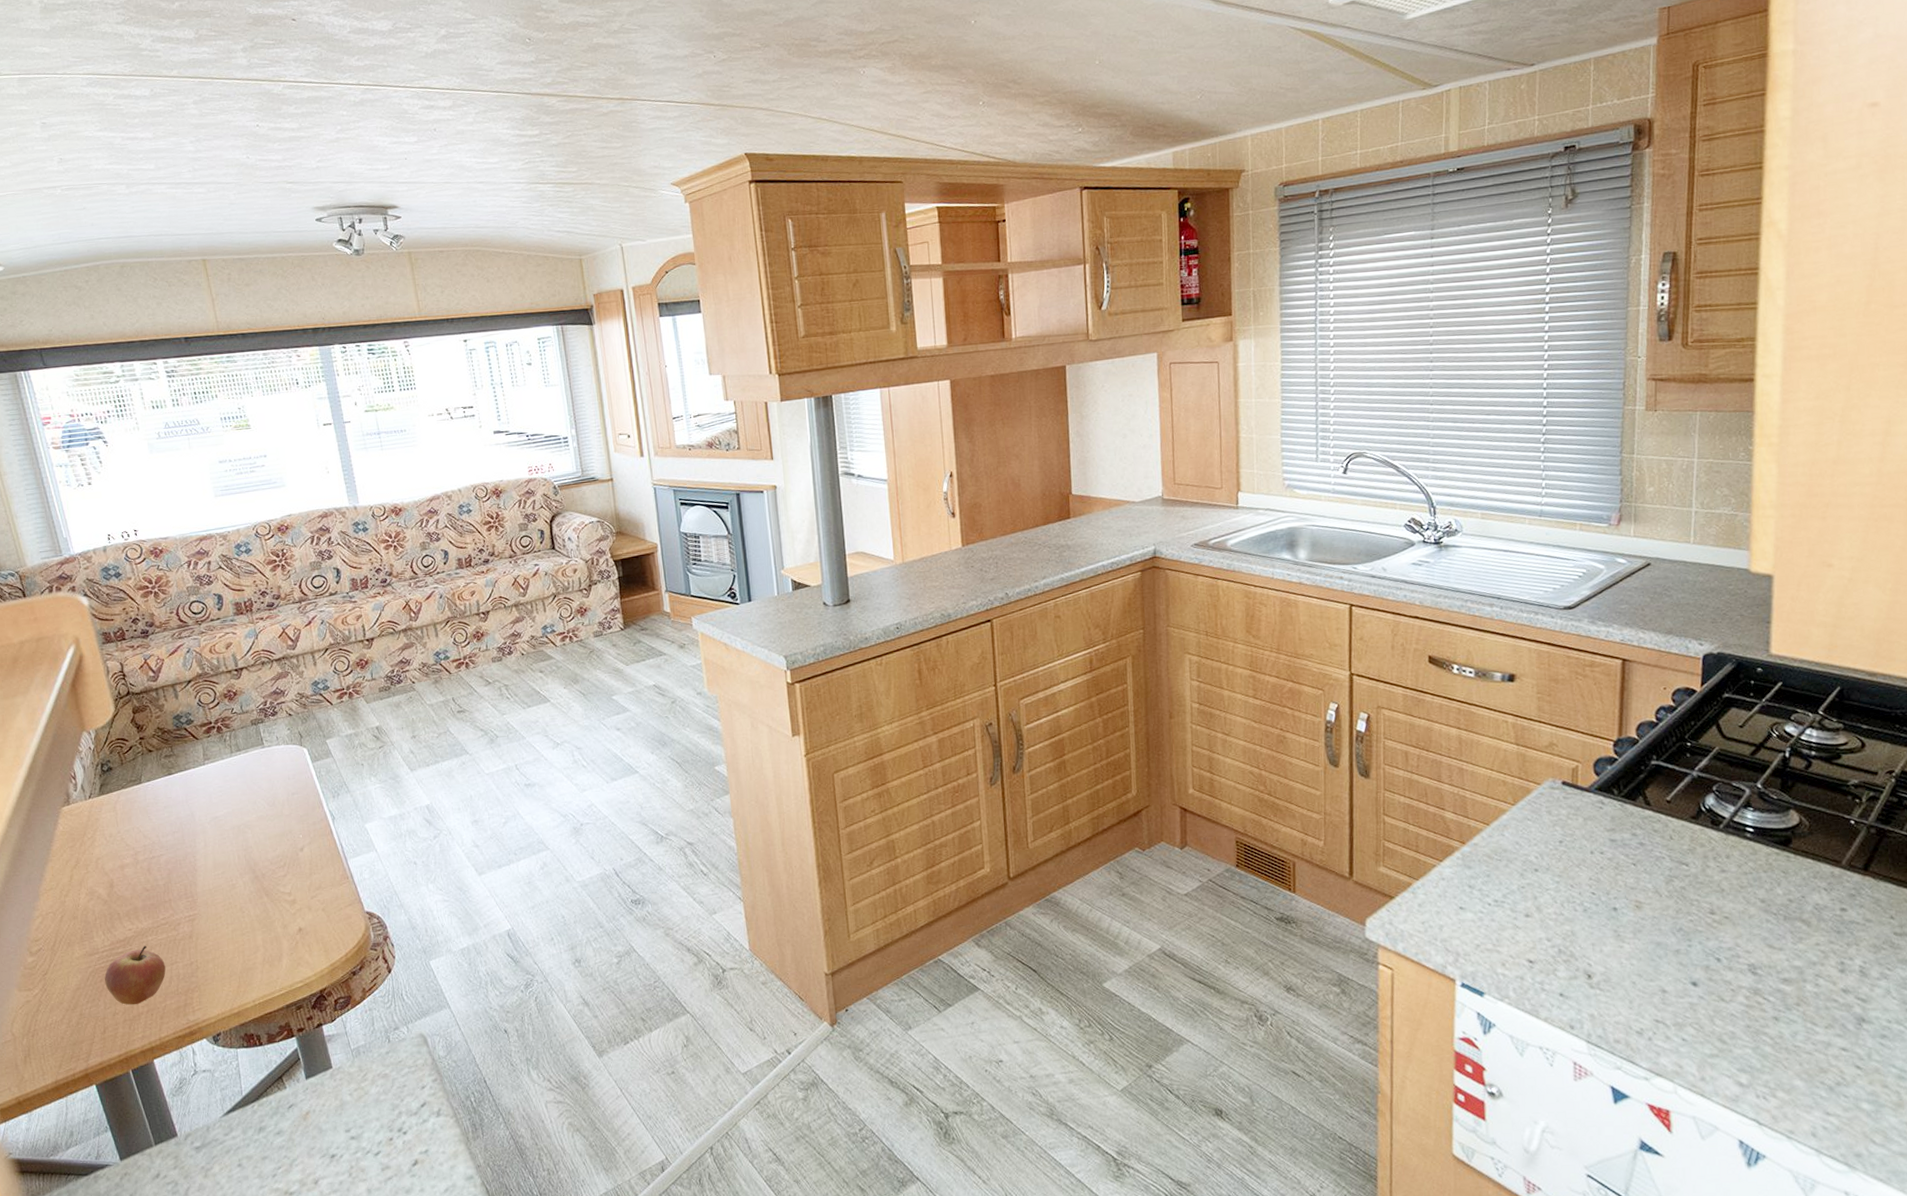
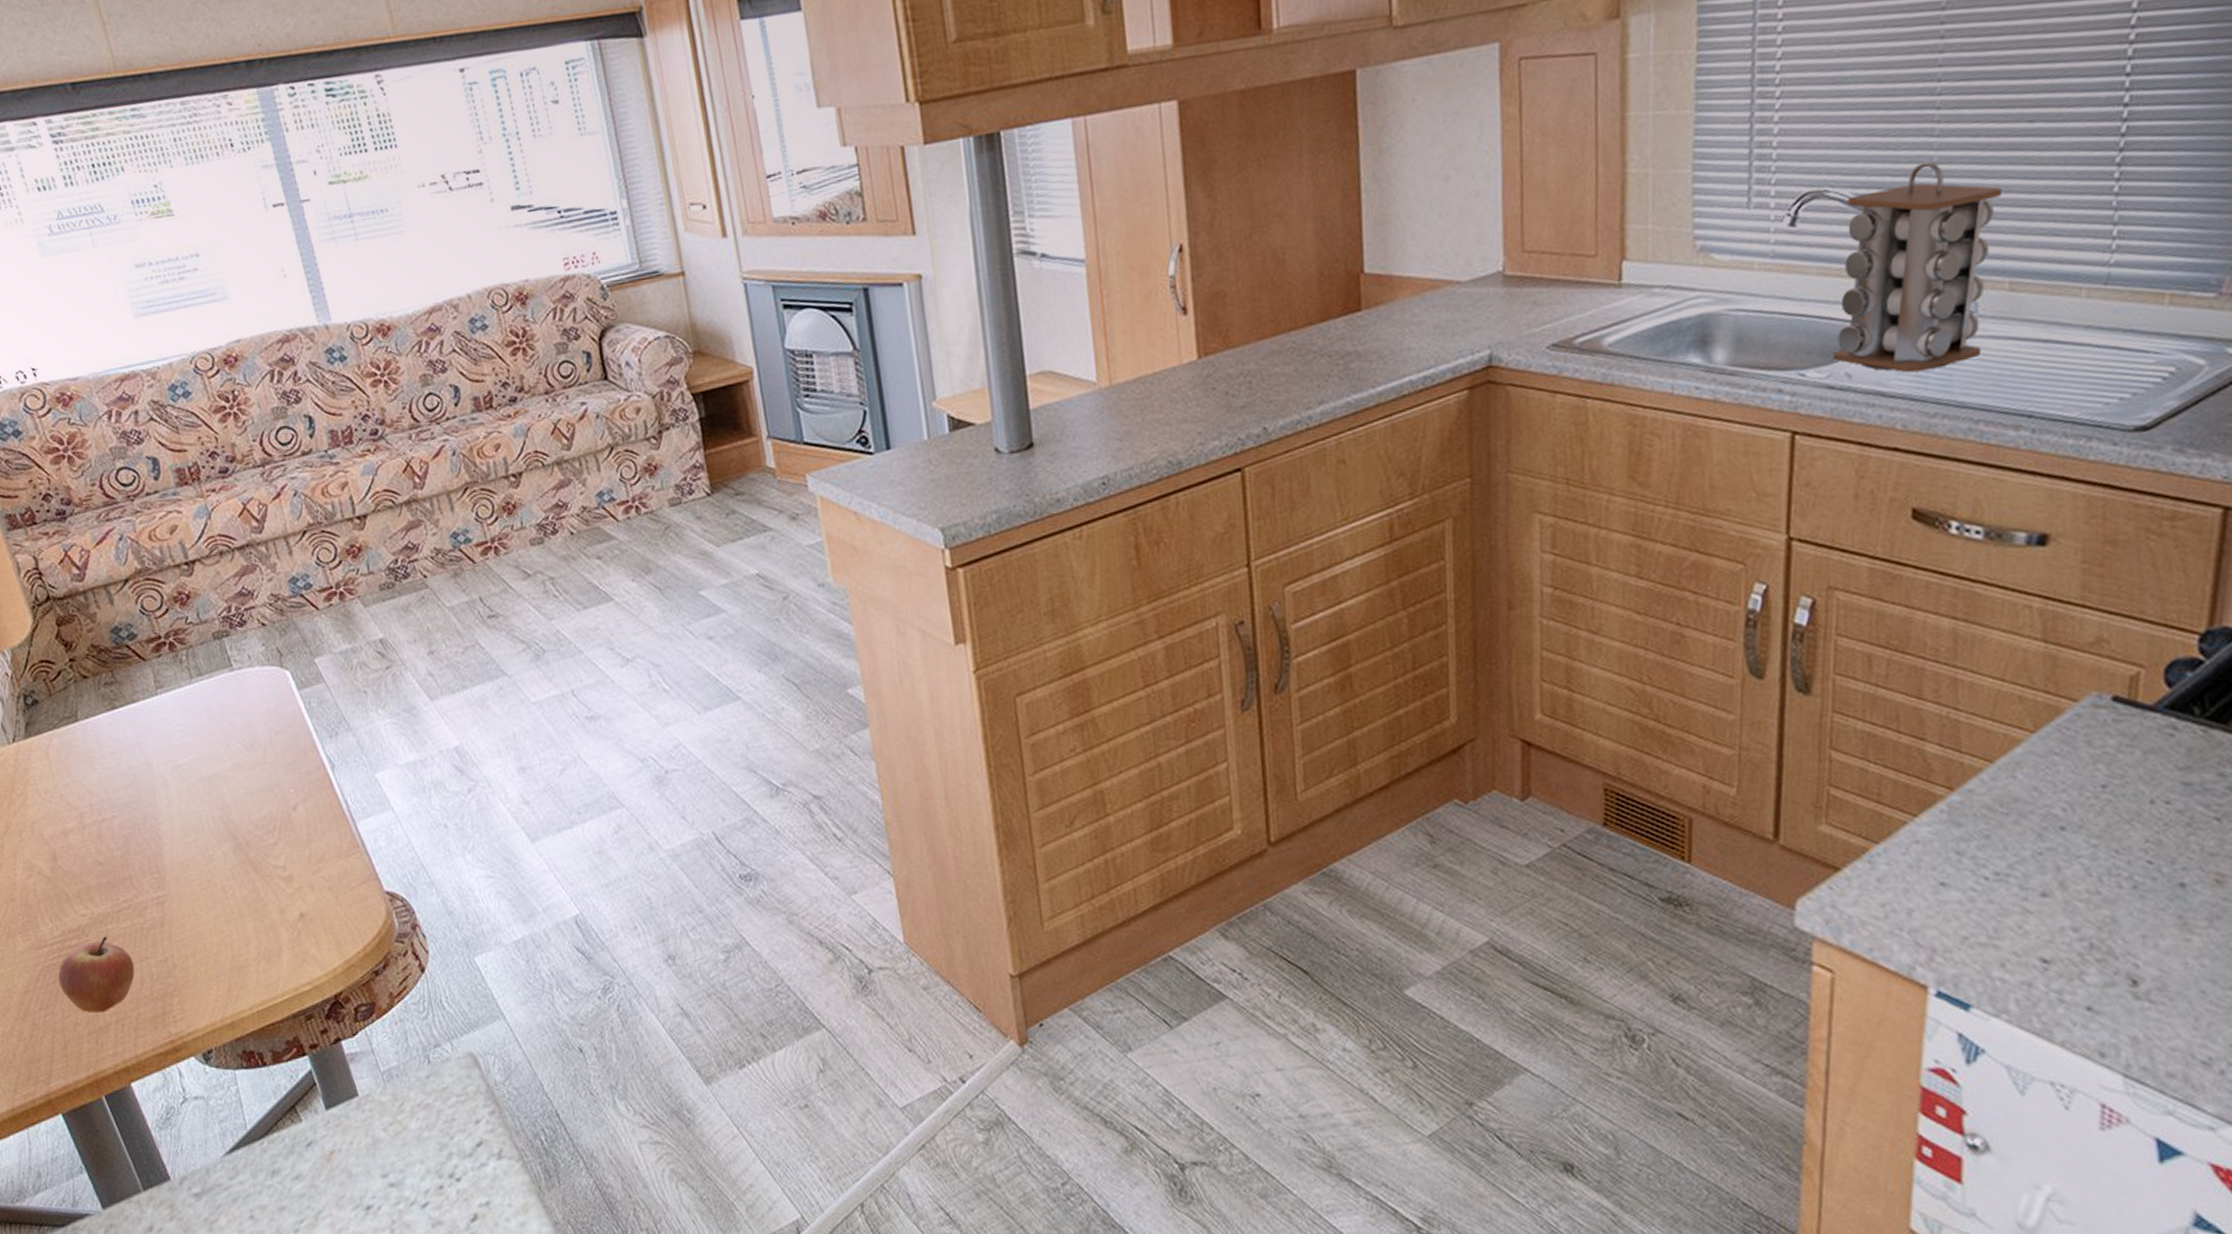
spice rack: none [1373,436,1474,569] -> present [1832,160,2003,373]

